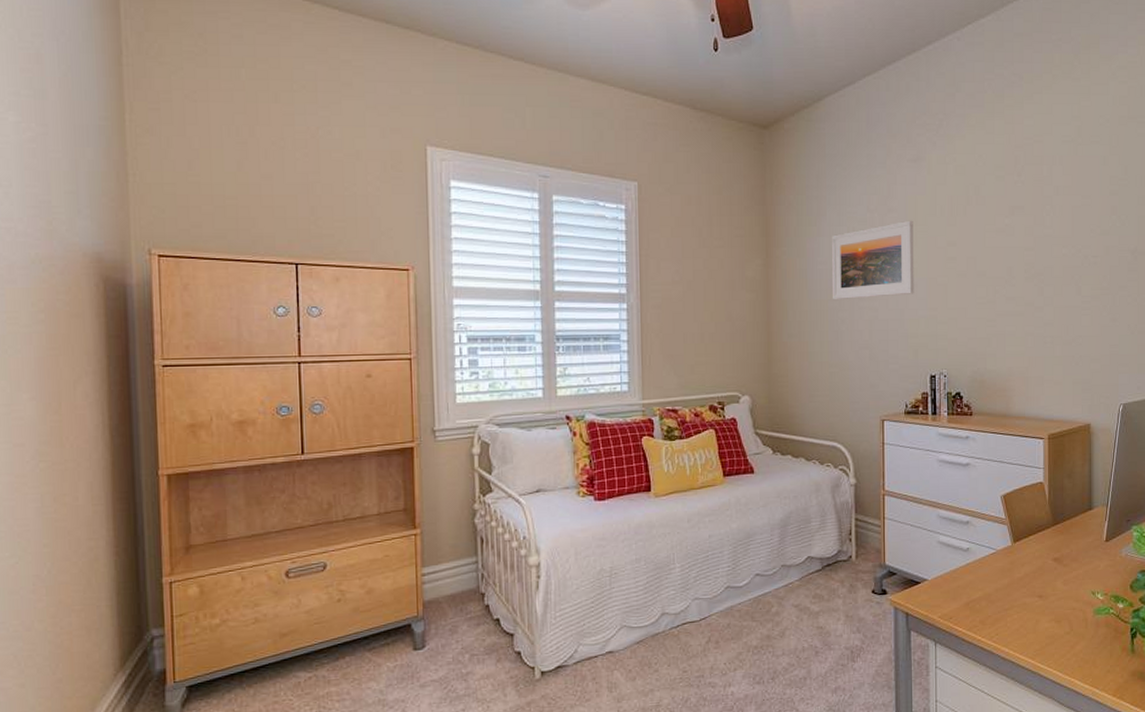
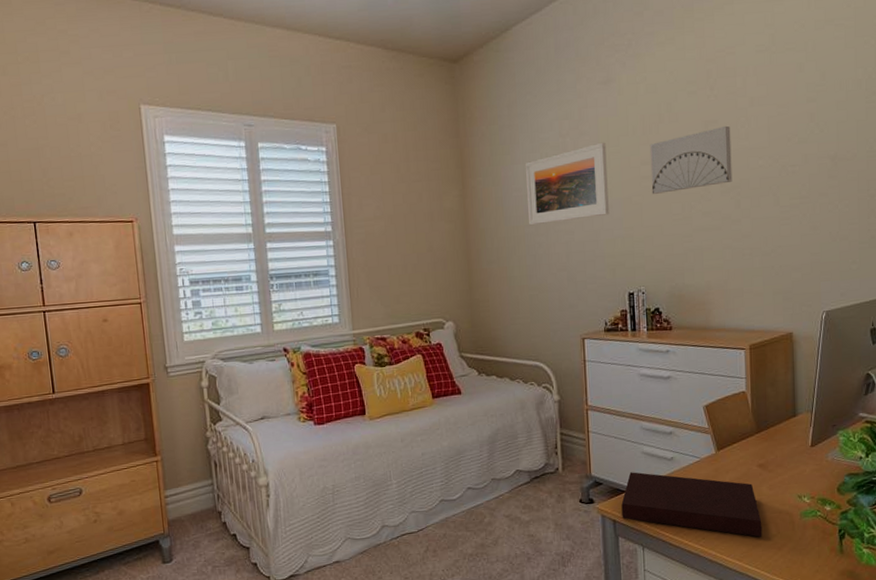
notebook: none [915,562,1056,635] -> present [621,472,762,537]
wall art: none [957,212,1036,276] -> present [649,125,732,194]

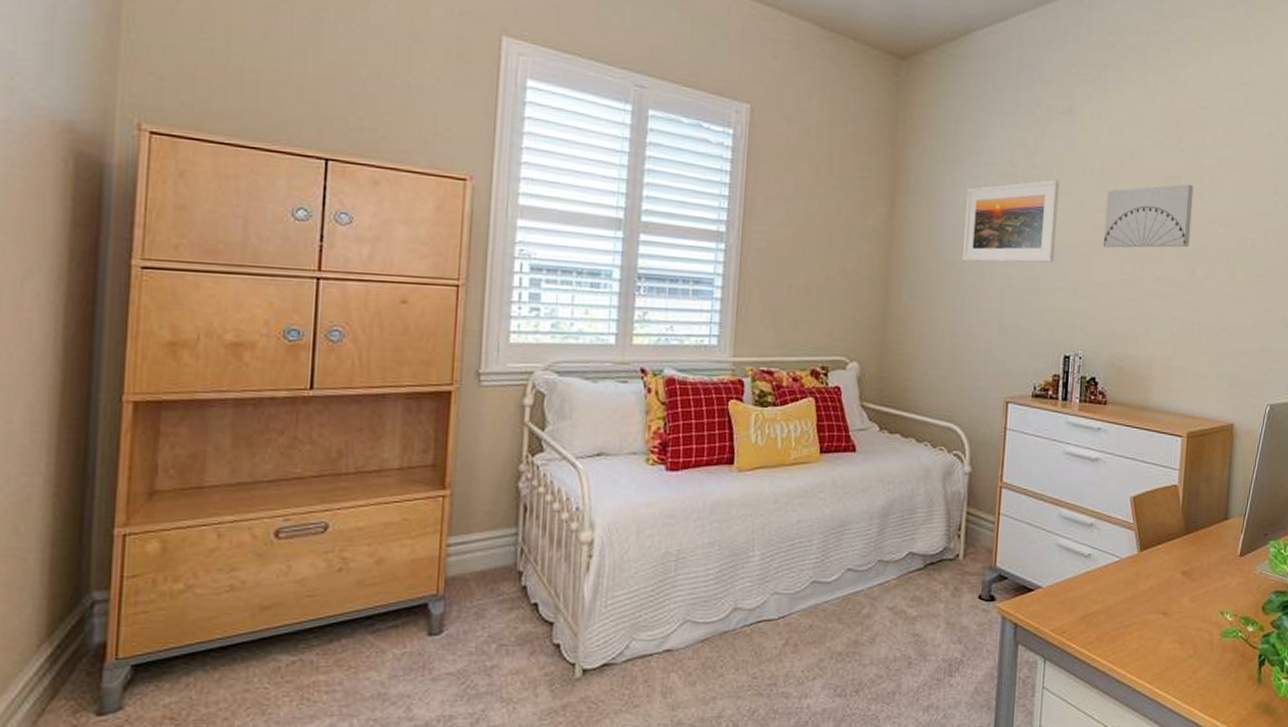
notebook: present [621,472,762,537] -> none [1025,567,1179,657]

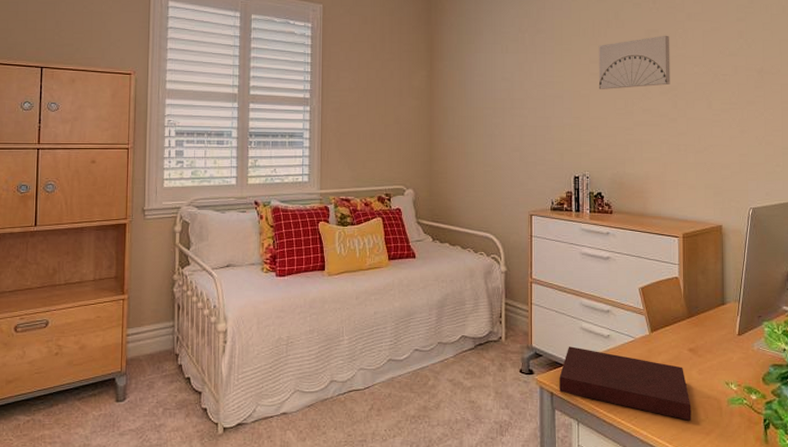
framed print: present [963,179,1060,263] -> none [488,40,560,108]
notebook: none [1025,567,1179,657] -> present [559,346,692,421]

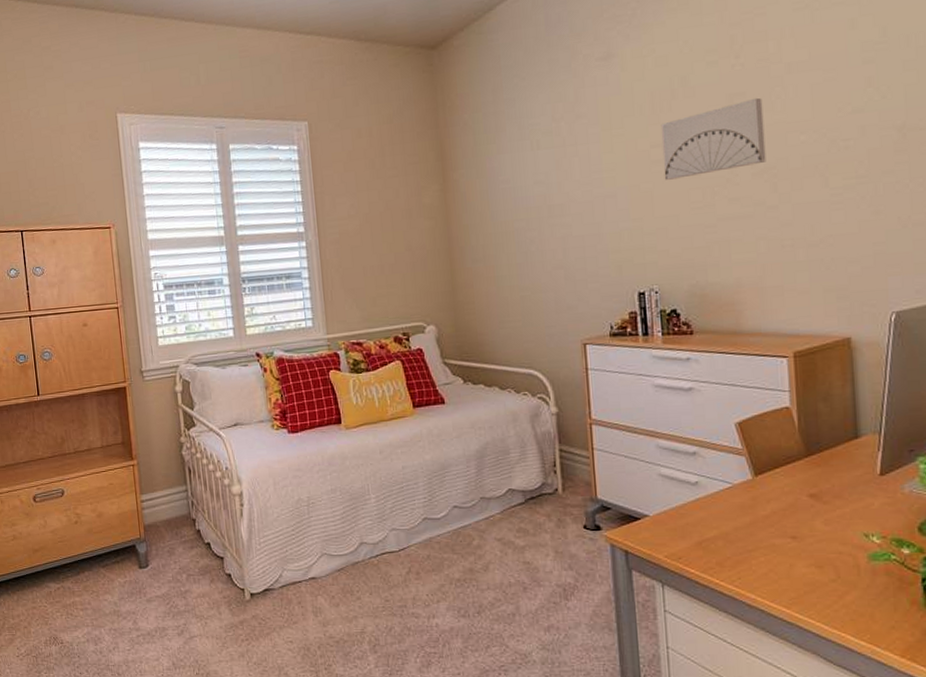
notebook: present [559,346,692,421] -> none [634,497,817,581]

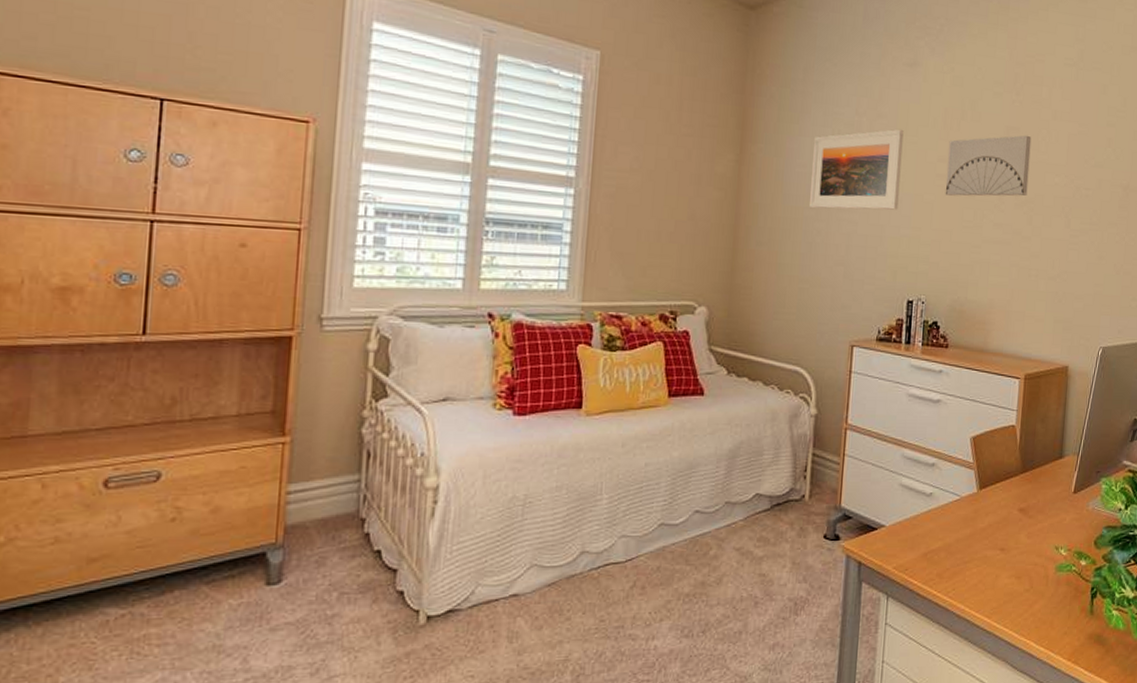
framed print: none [514,124,613,220] -> present [810,129,904,210]

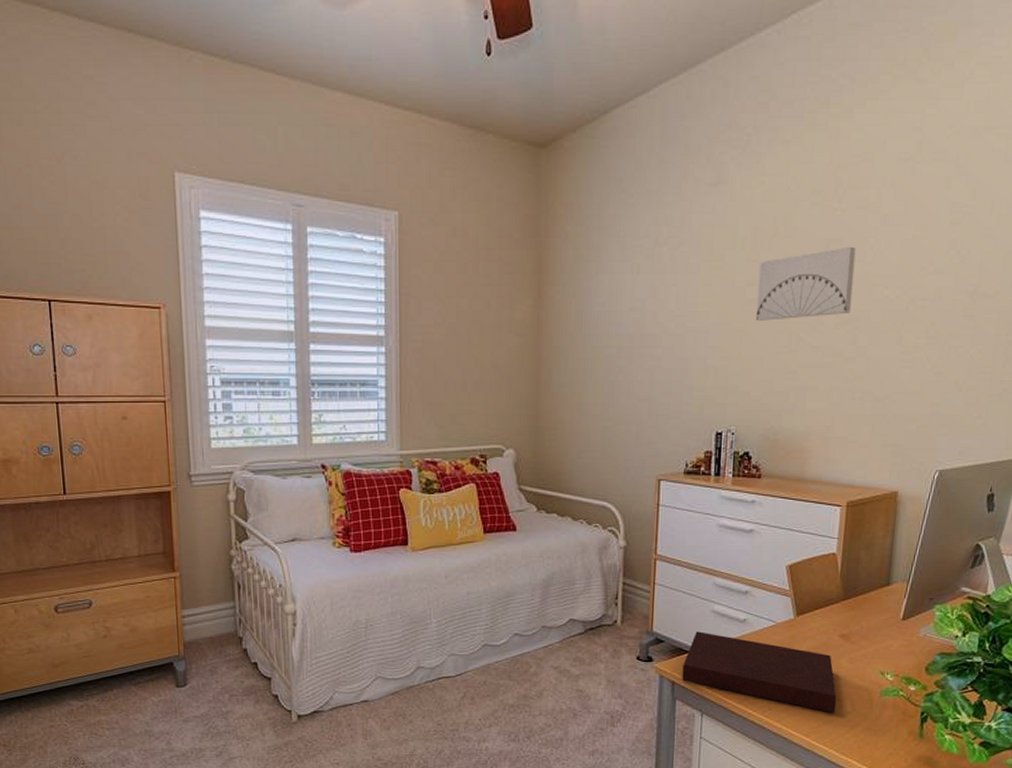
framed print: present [810,129,904,210] -> none [611,255,708,347]
notebook: none [869,506,1016,591] -> present [682,631,837,713]

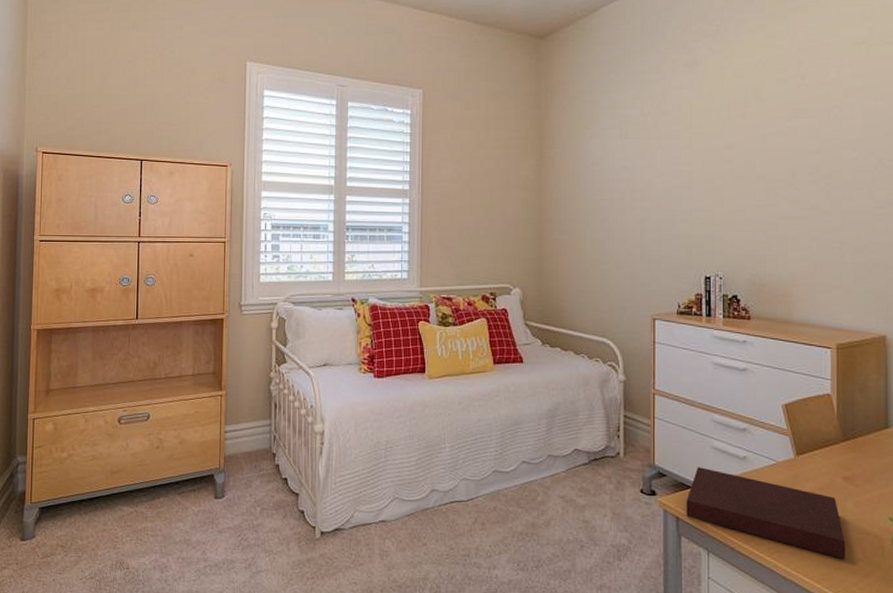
wall art: present [755,246,856,321] -> none [734,115,823,178]

